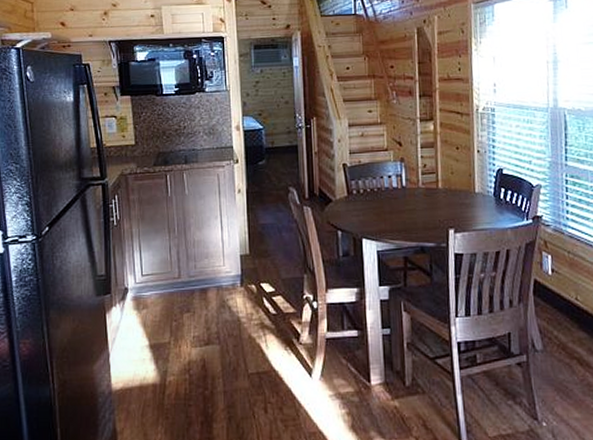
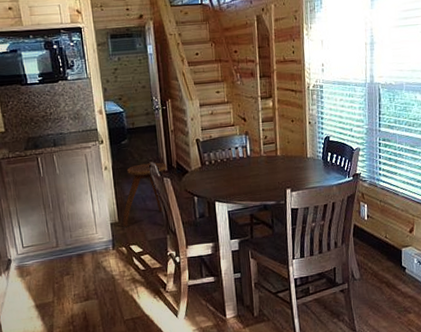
stool: none [253,188,308,261] -> present [122,162,167,227]

